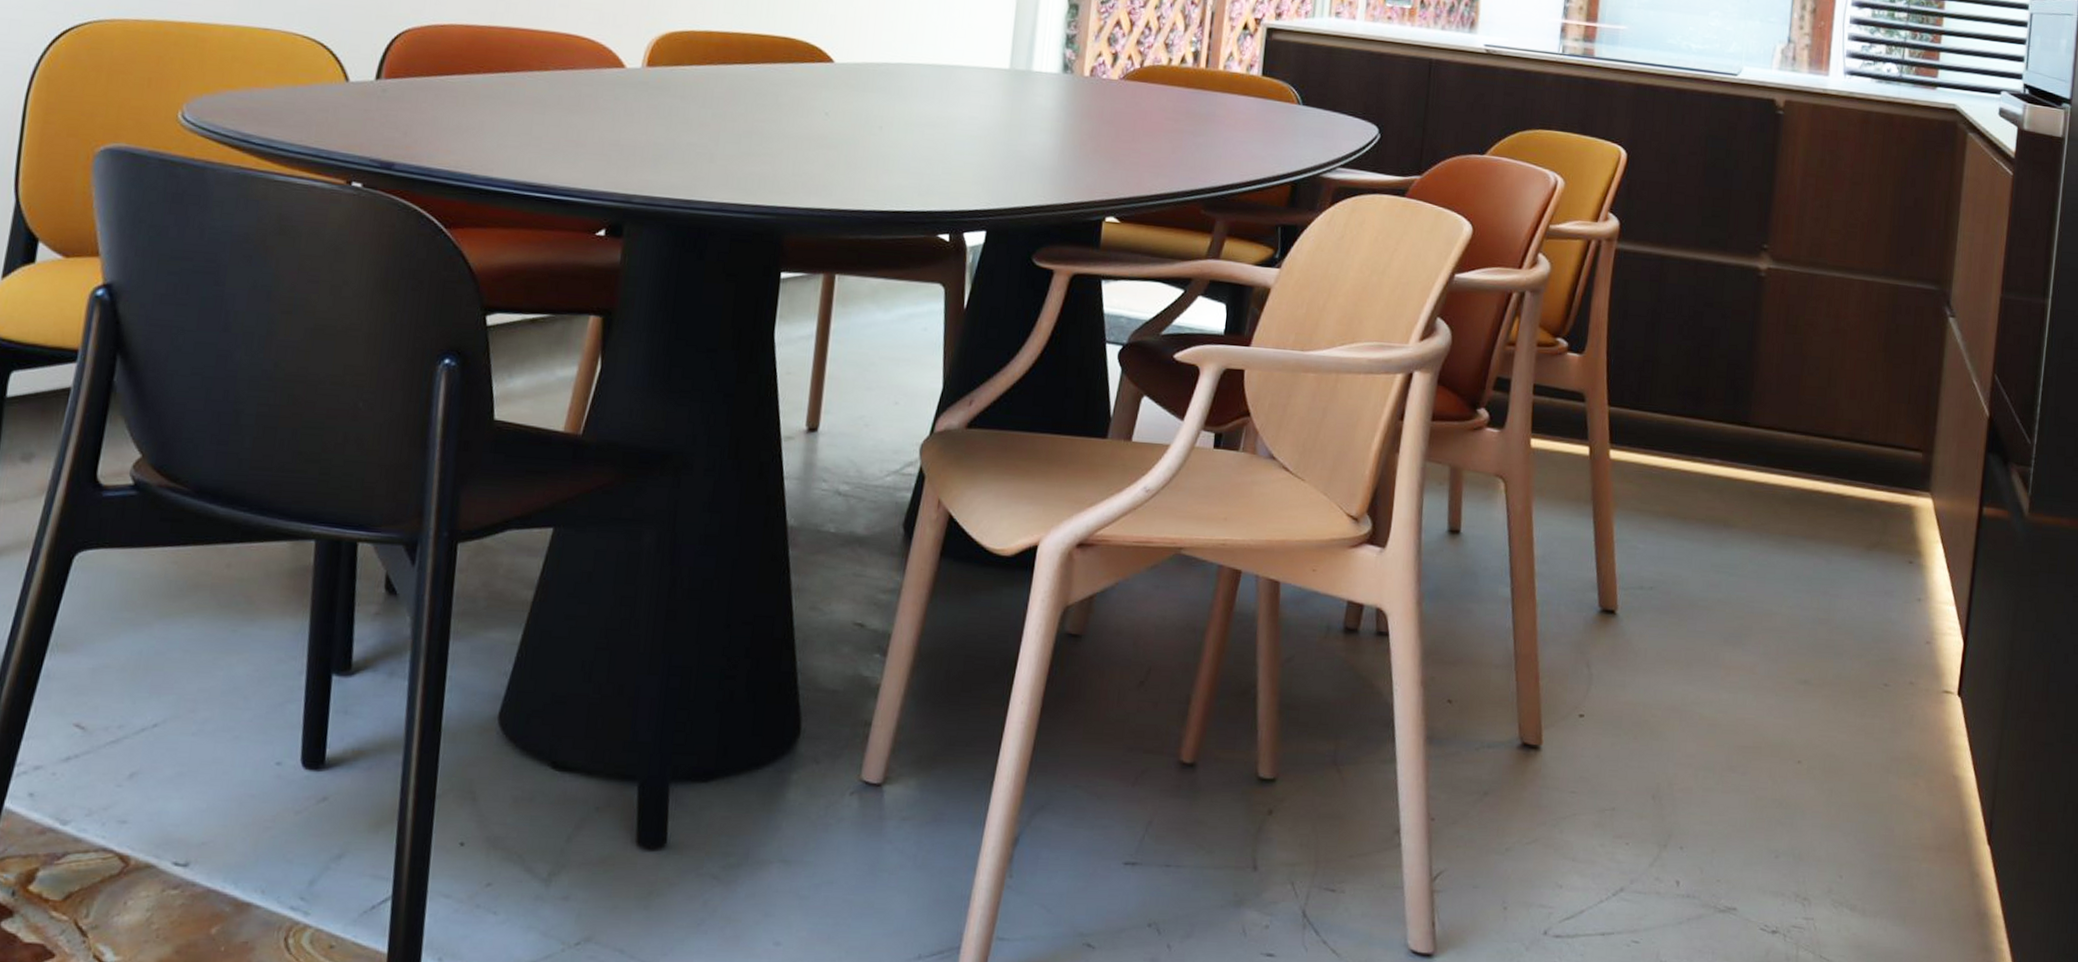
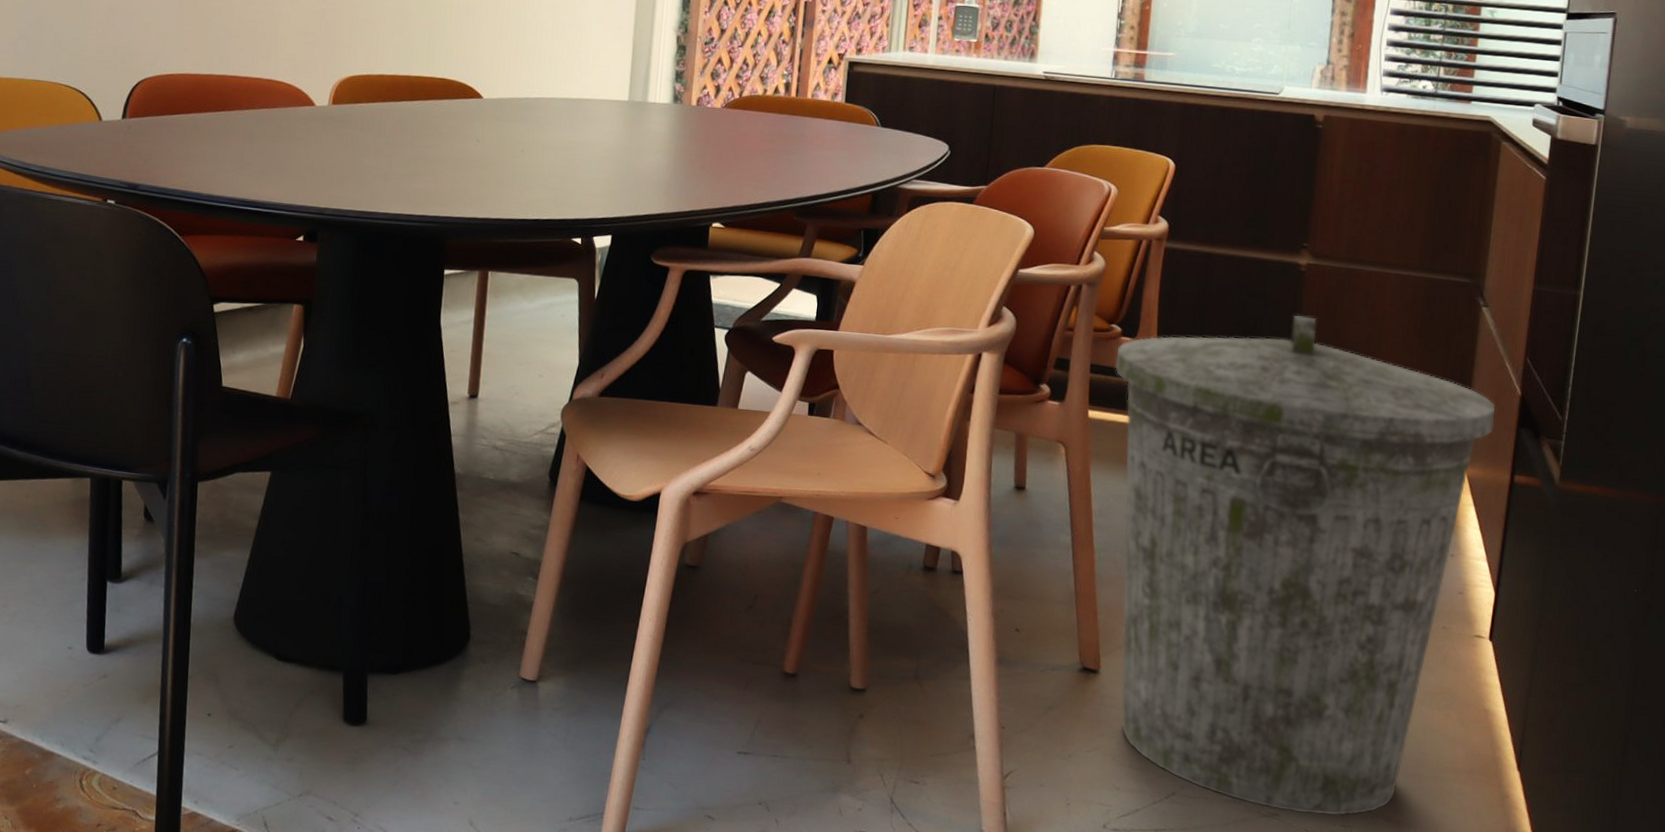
trash can: none [1560,326,1963,907] -> present [1115,315,1496,816]

